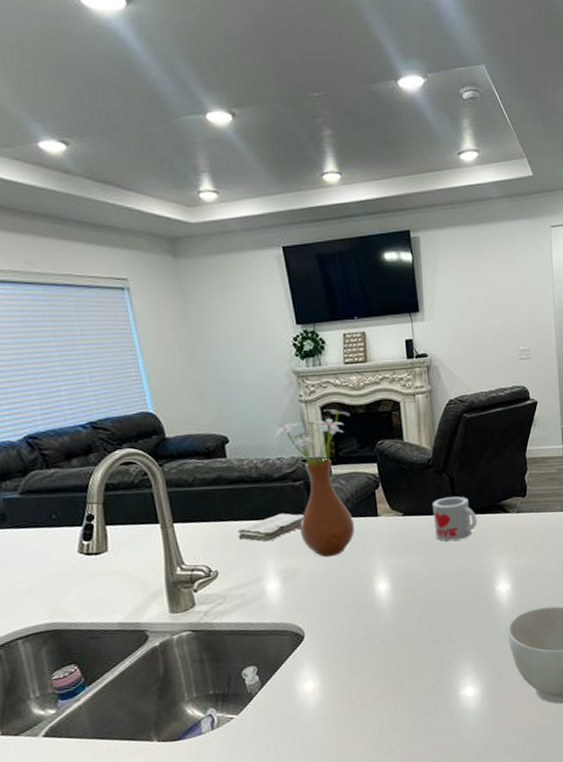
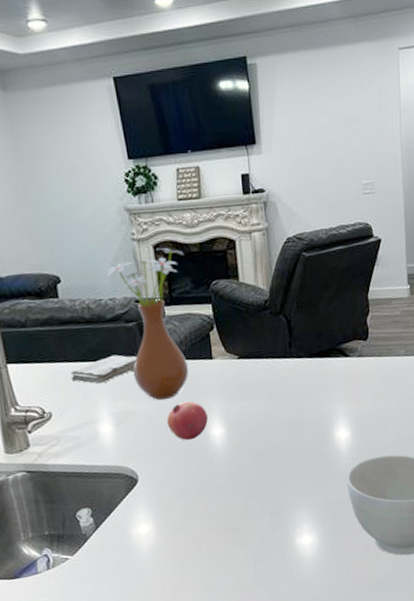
pomegranate: none [333,558,374,596] -> present [167,402,208,440]
mug: present [432,496,478,542] -> none [268,339,316,386]

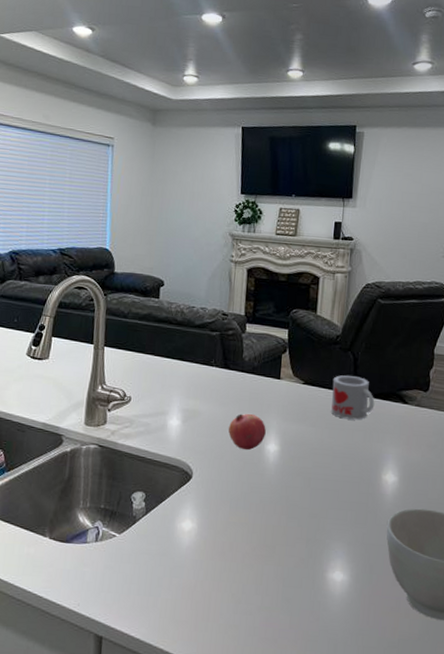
washcloth: present [70,354,137,384] -> none [154,357,214,381]
vase: present [106,247,189,401] -> none [202,271,273,408]
mug: none [268,339,316,386] -> present [331,375,375,420]

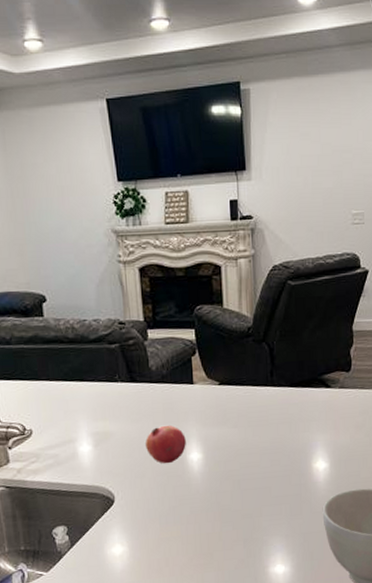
mug: present [331,375,375,420] -> none [249,367,297,414]

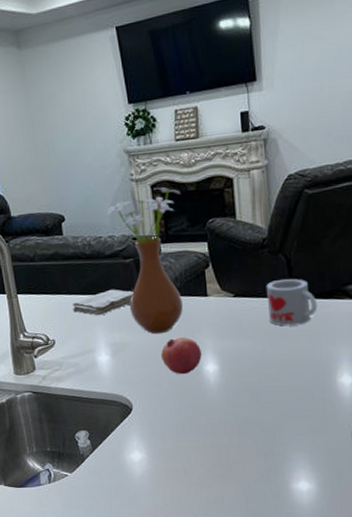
washcloth: none [52,375,118,404] -> present [72,289,134,316]
vase: none [91,270,170,423] -> present [106,187,184,335]
mug: none [249,367,297,414] -> present [266,279,318,326]

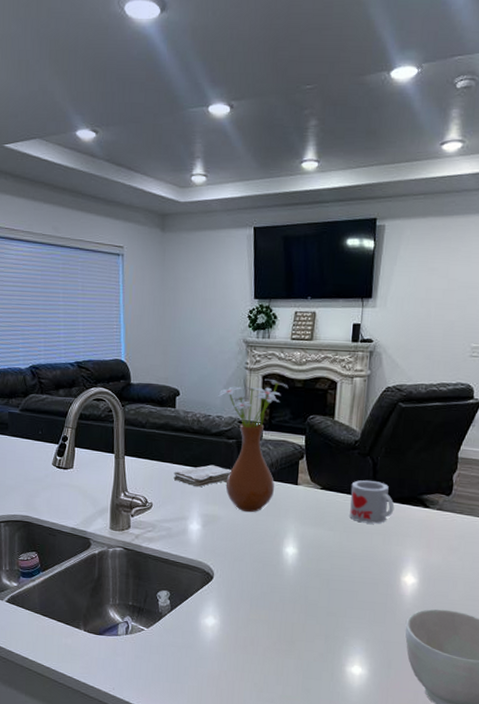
pomegranate: present [161,337,202,374] -> none [247,518,284,552]

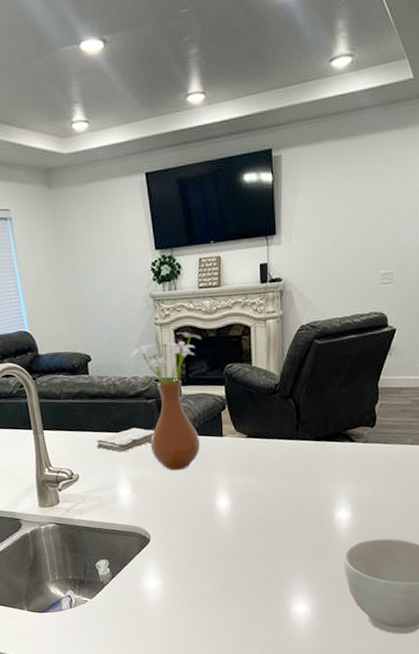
mug: present [350,480,395,524] -> none [276,422,321,466]

